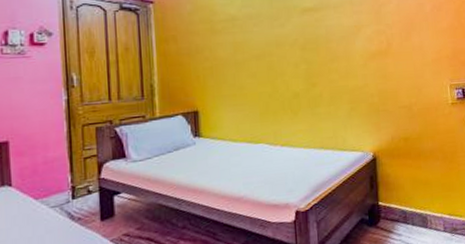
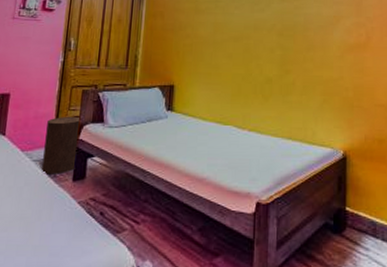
stool: none [60,155,102,219] -> present [41,116,82,175]

